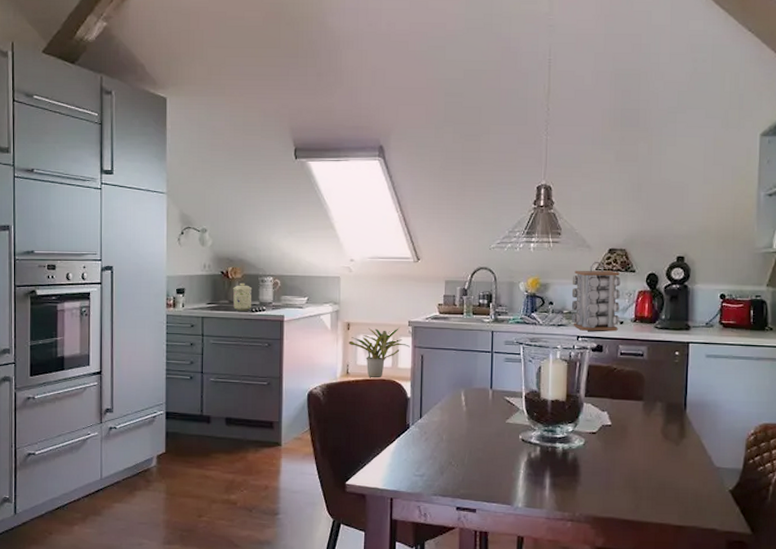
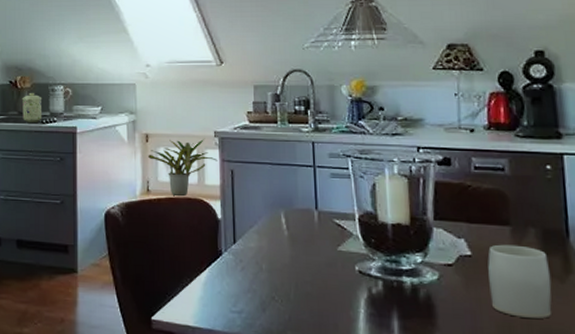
spice rack: present [571,261,621,331] -> none [404,59,469,141]
mug: none [622,416,669,473] -> present [487,244,552,319]

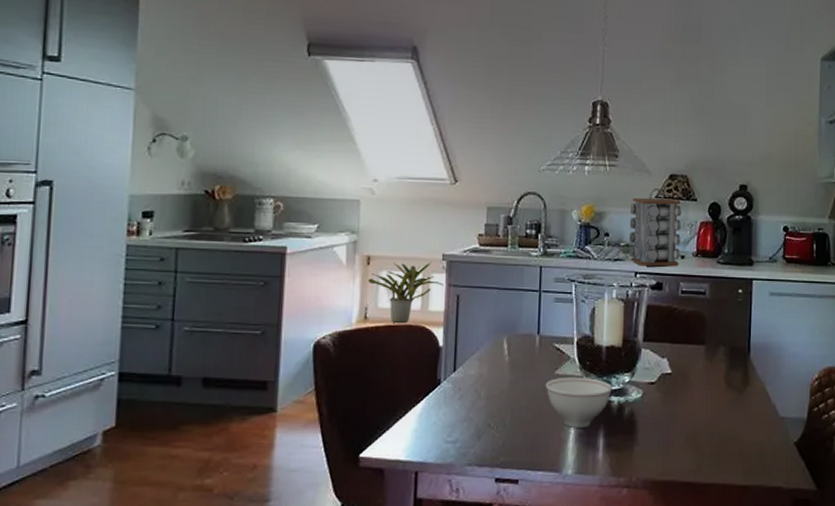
mug: present [21,92,43,124] -> none [219,205,246,242]
bowl: none [328,253,403,308] -> present [545,377,612,428]
spice rack: none [404,59,469,141] -> present [628,188,682,267]
mug: present [487,244,552,319] -> none [683,362,733,427]

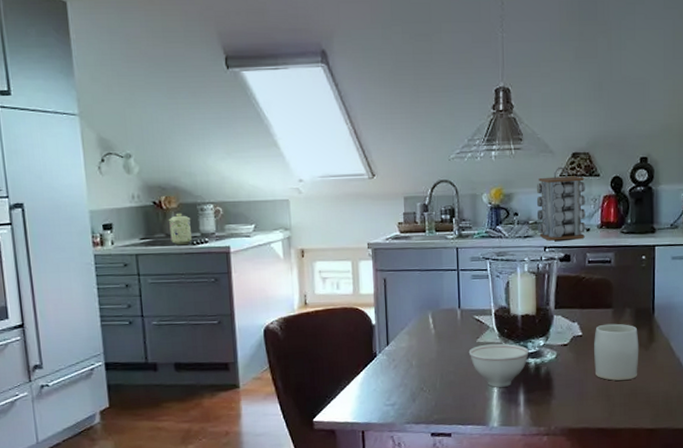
mug: none [219,205,246,242] -> present [168,213,193,246]
potted plant: present [368,261,444,324] -> none [304,250,371,308]
mug: none [683,362,733,427] -> present [594,323,639,381]

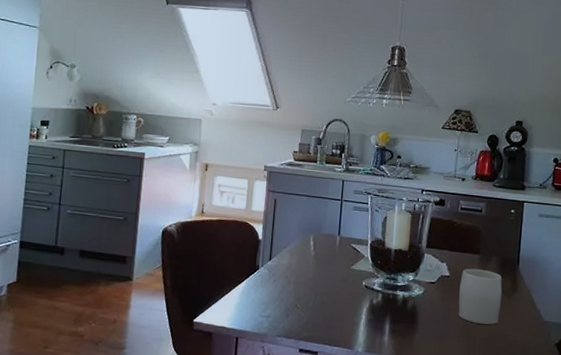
mug: present [168,213,193,246] -> none [95,118,116,147]
bowl: present [468,343,529,388] -> none [342,272,399,315]
spice rack: present [536,166,586,241] -> none [417,120,464,187]

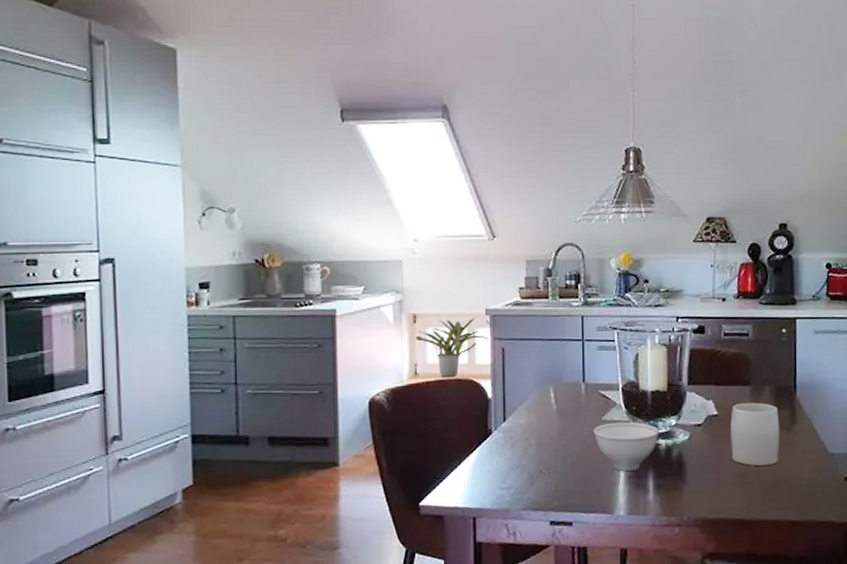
potted plant: none [206,169,265,220] -> present [416,316,489,378]
bowl: none [342,272,399,315] -> present [593,421,659,471]

